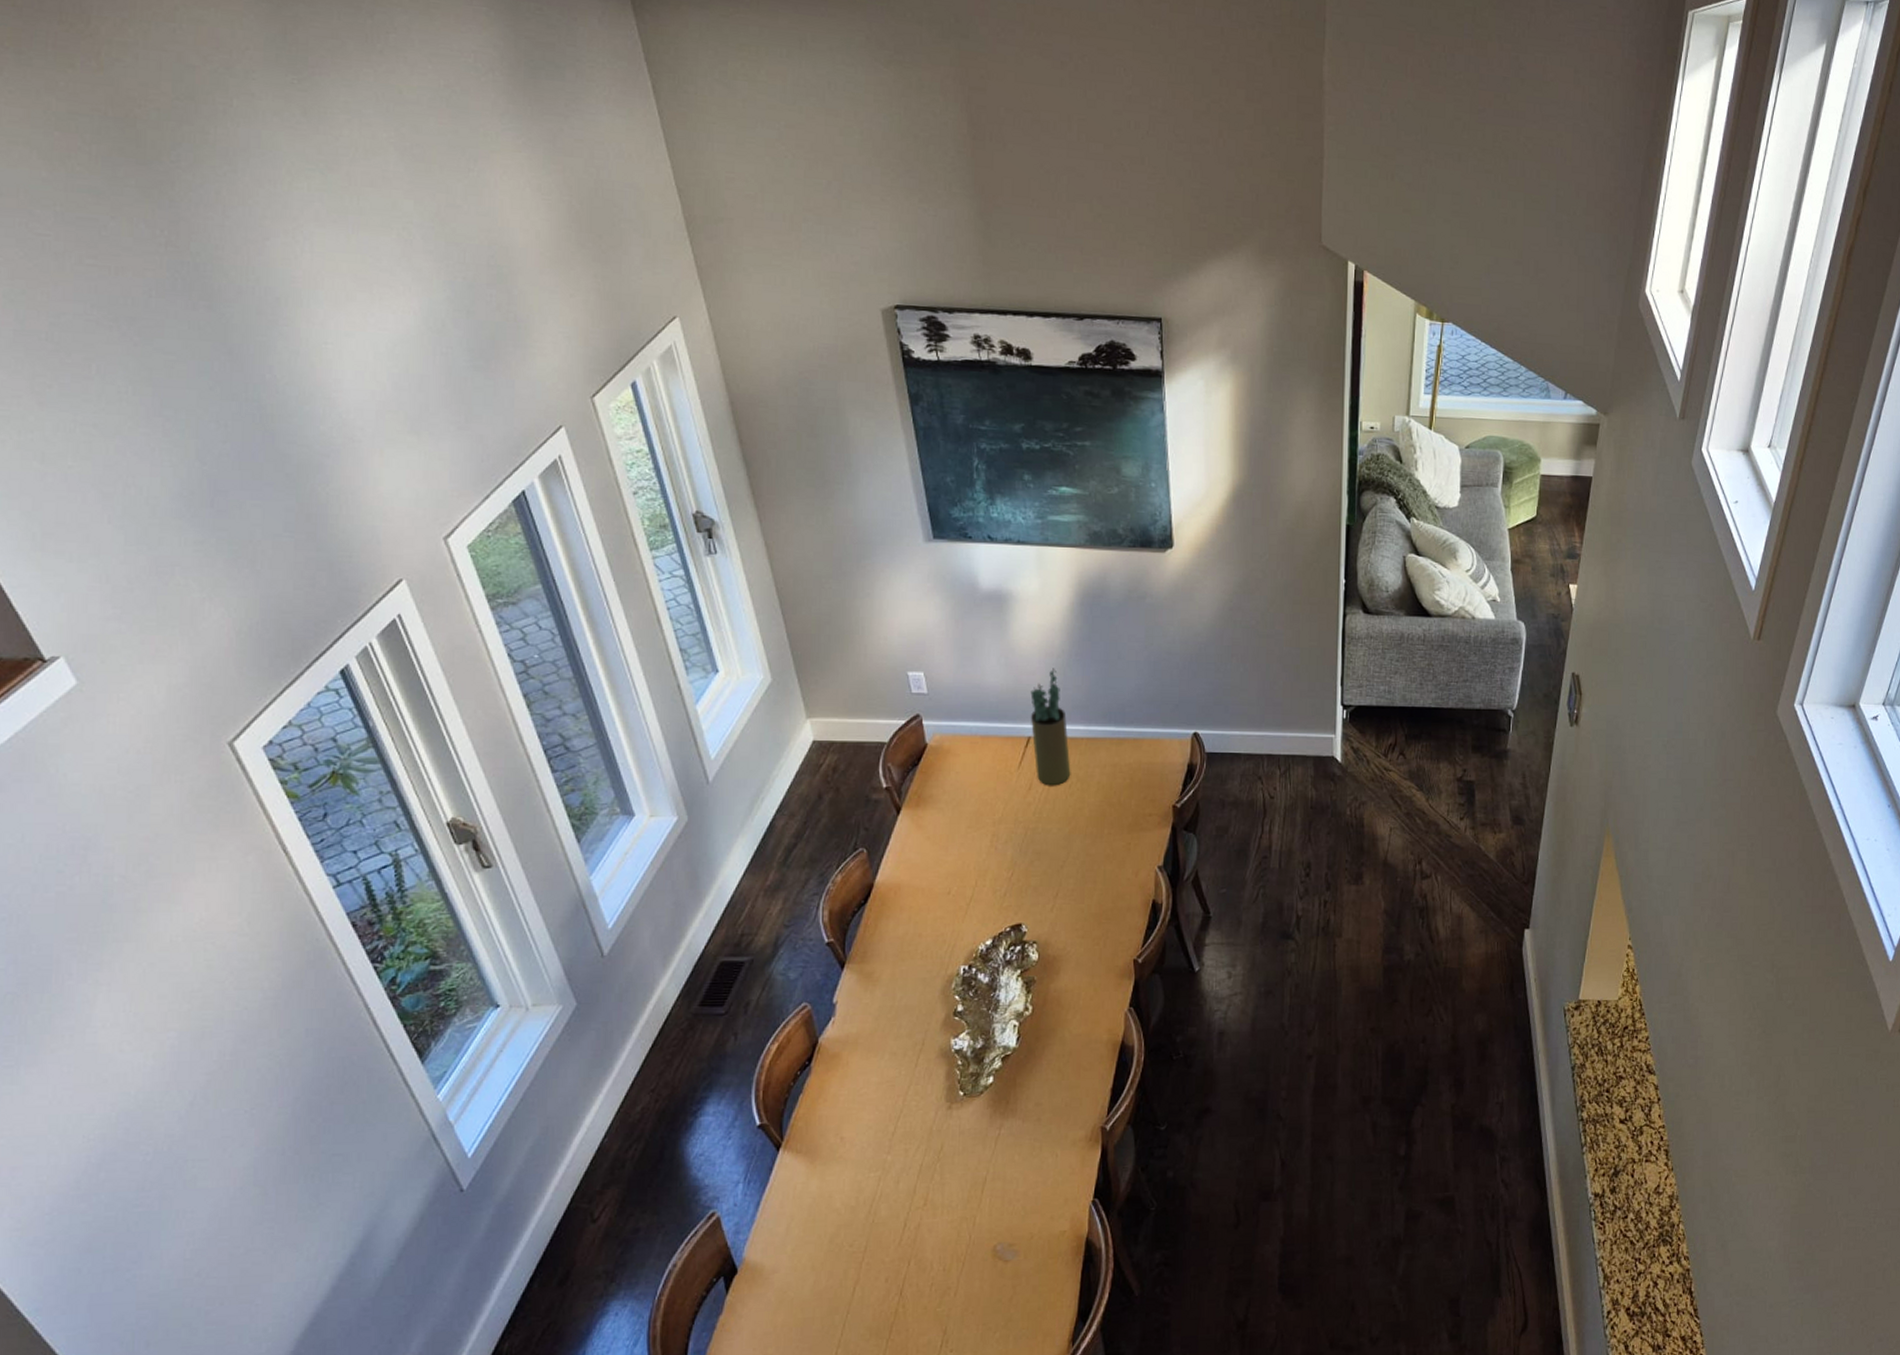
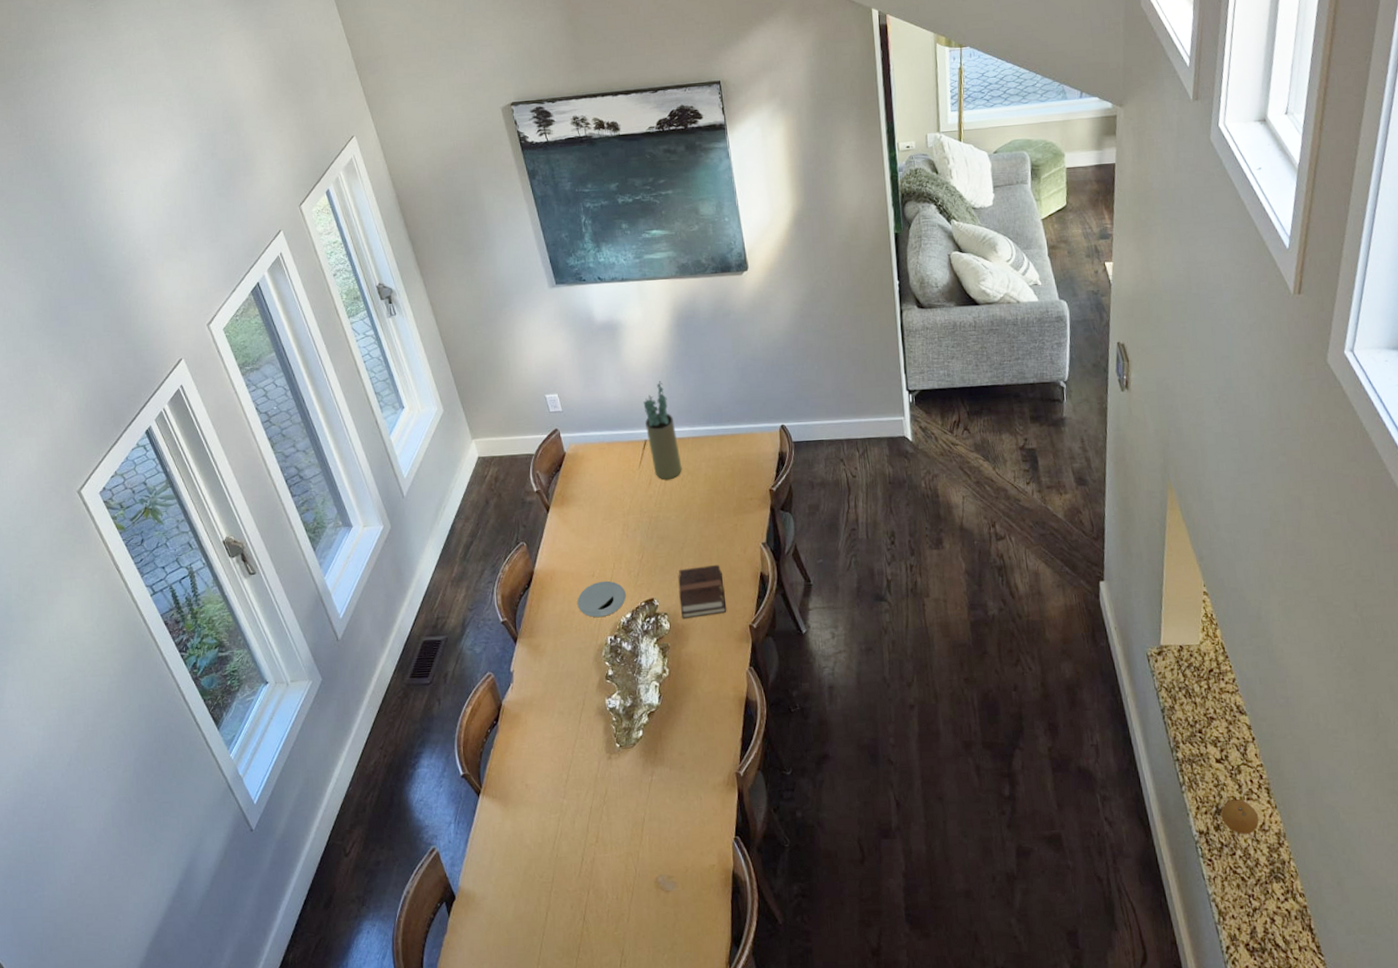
plate: none [926,900,987,943] -> present [577,580,626,618]
hardback book: none [1053,888,1109,950] -> present [678,564,727,620]
fruit: none [1618,1161,1655,1197] -> present [1220,799,1259,834]

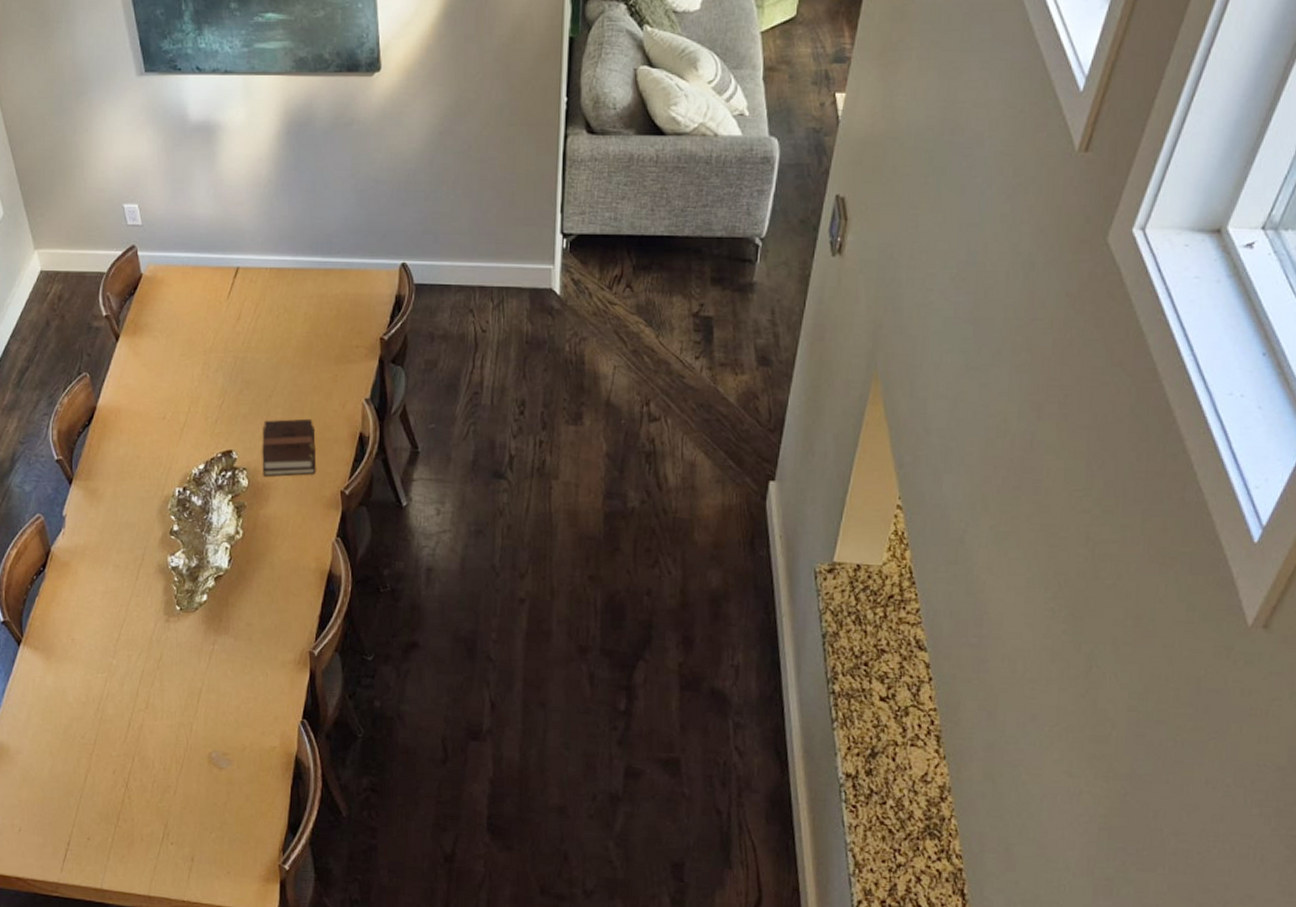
plate: present [577,580,626,618] -> none [144,425,200,466]
vase: present [643,381,682,480] -> none [238,198,278,317]
fruit: present [1220,799,1259,834] -> none [875,744,922,783]

